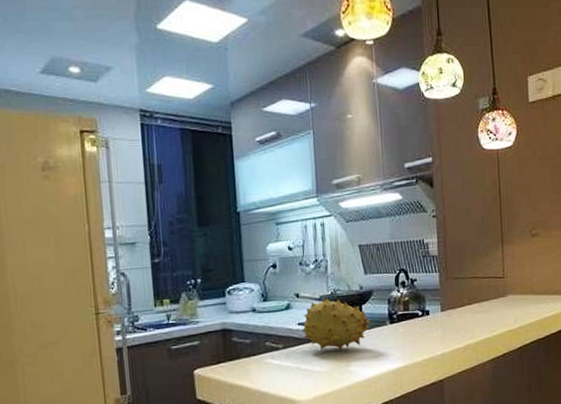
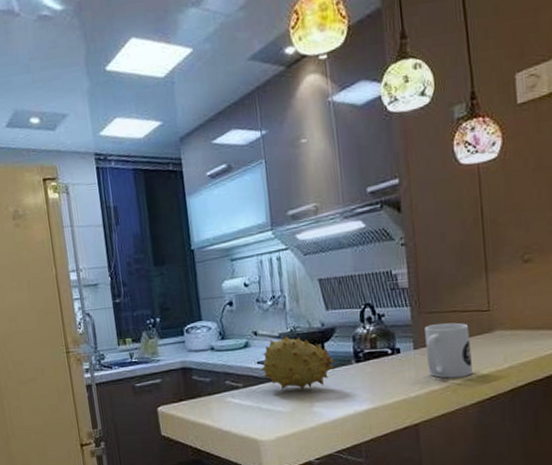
mug: none [451,287,489,338] -> present [424,322,473,379]

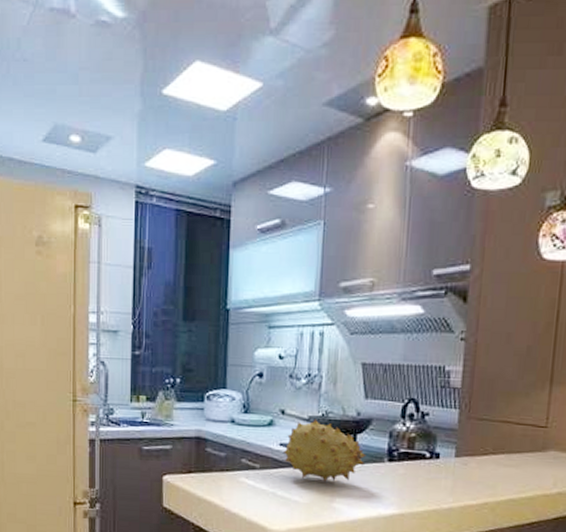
mug: present [424,322,473,379] -> none [467,433,521,496]

